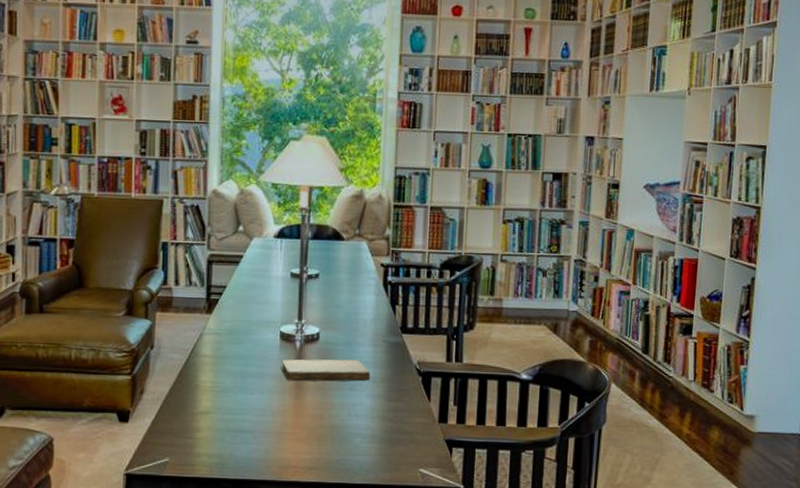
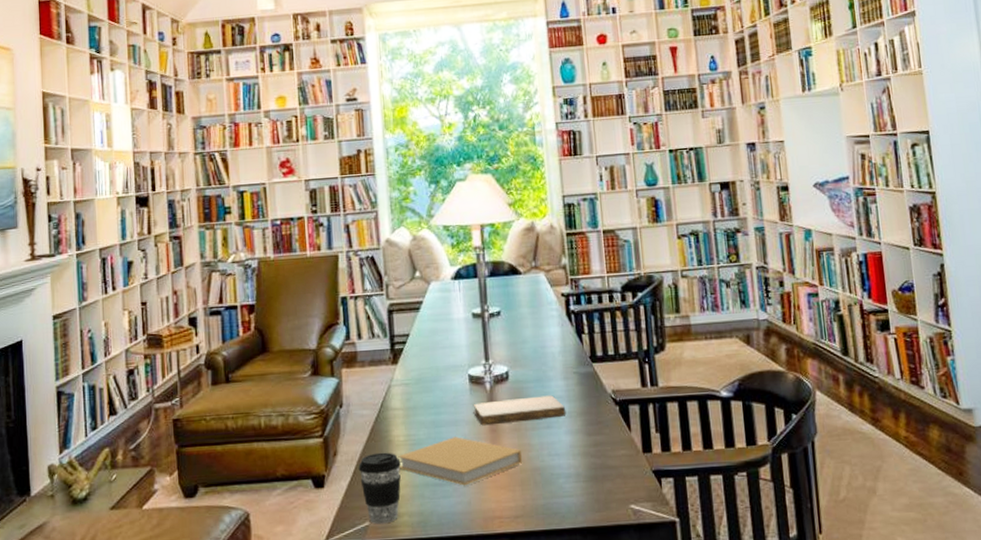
coffee cup: none [163,395,205,462] -> present [358,452,401,524]
book: none [202,388,322,435] -> present [398,437,522,486]

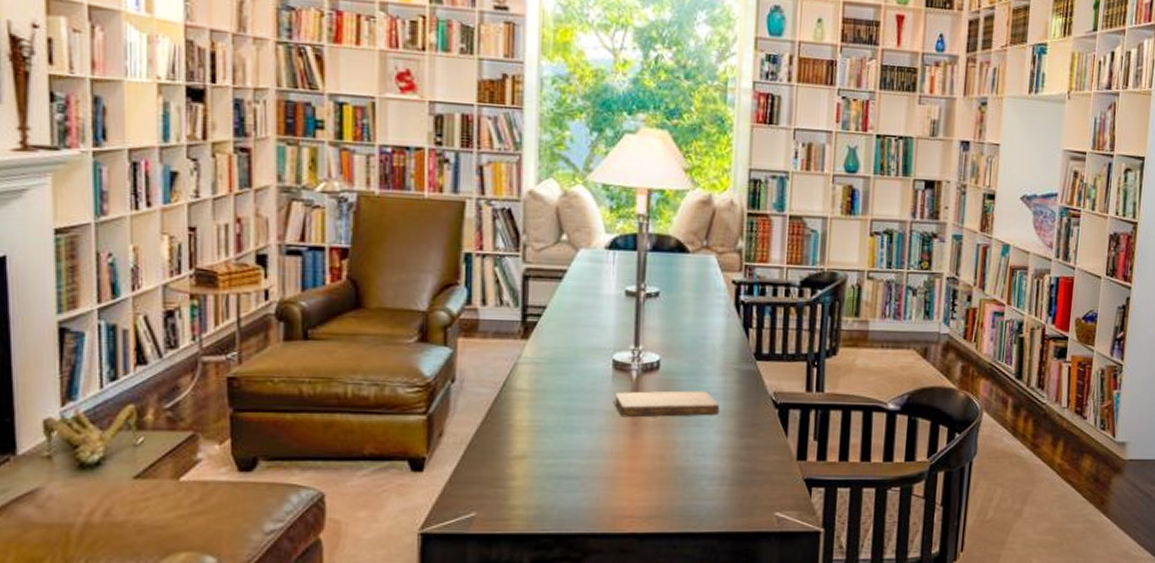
coffee cup: present [358,452,401,524] -> none [468,437,521,516]
book: present [398,437,522,486] -> none [518,427,663,481]

